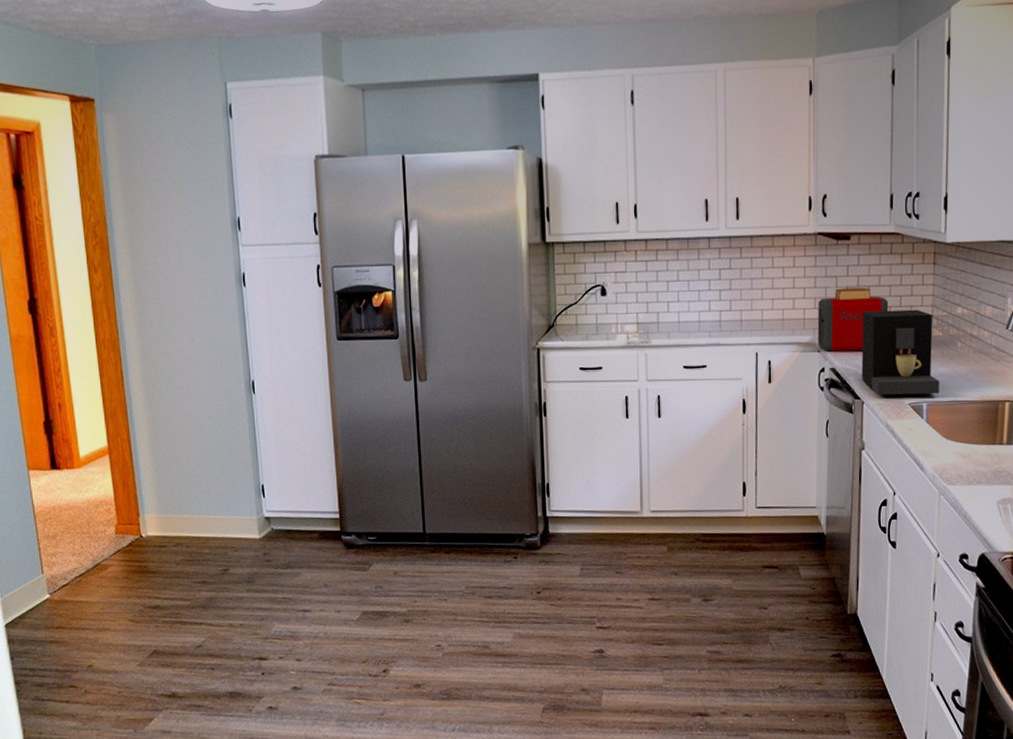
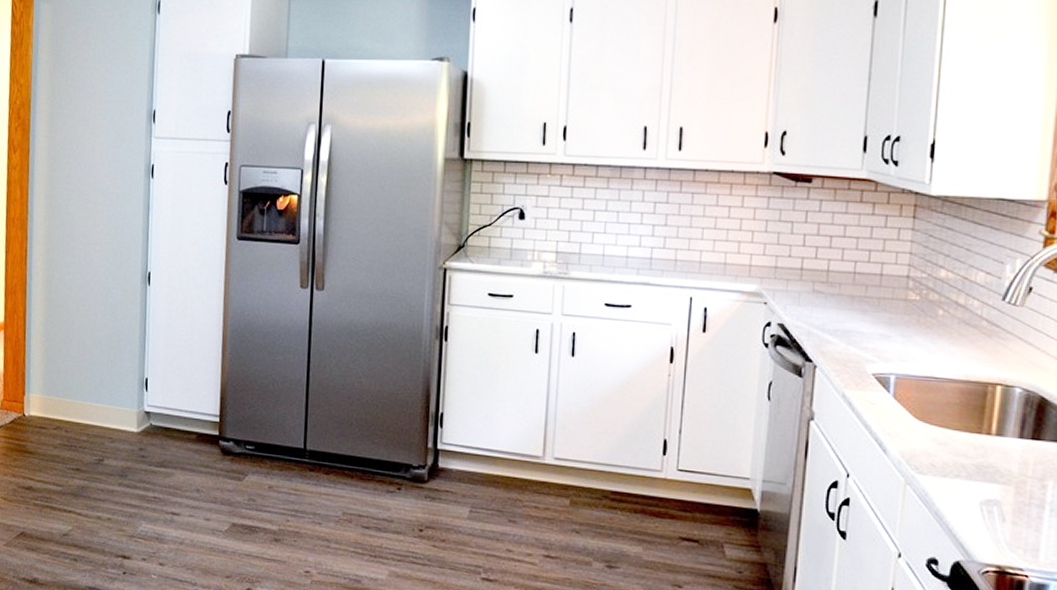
toaster: present [817,287,889,352] -> none [765,235,855,307]
coffee maker: present [861,309,940,395] -> none [816,263,914,367]

